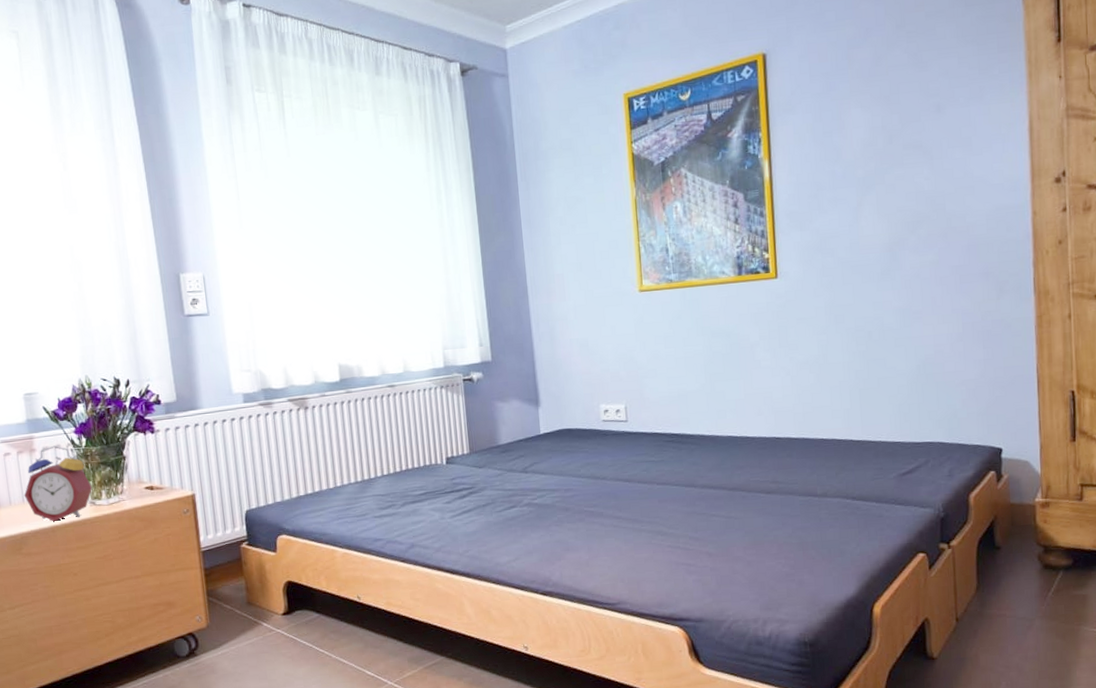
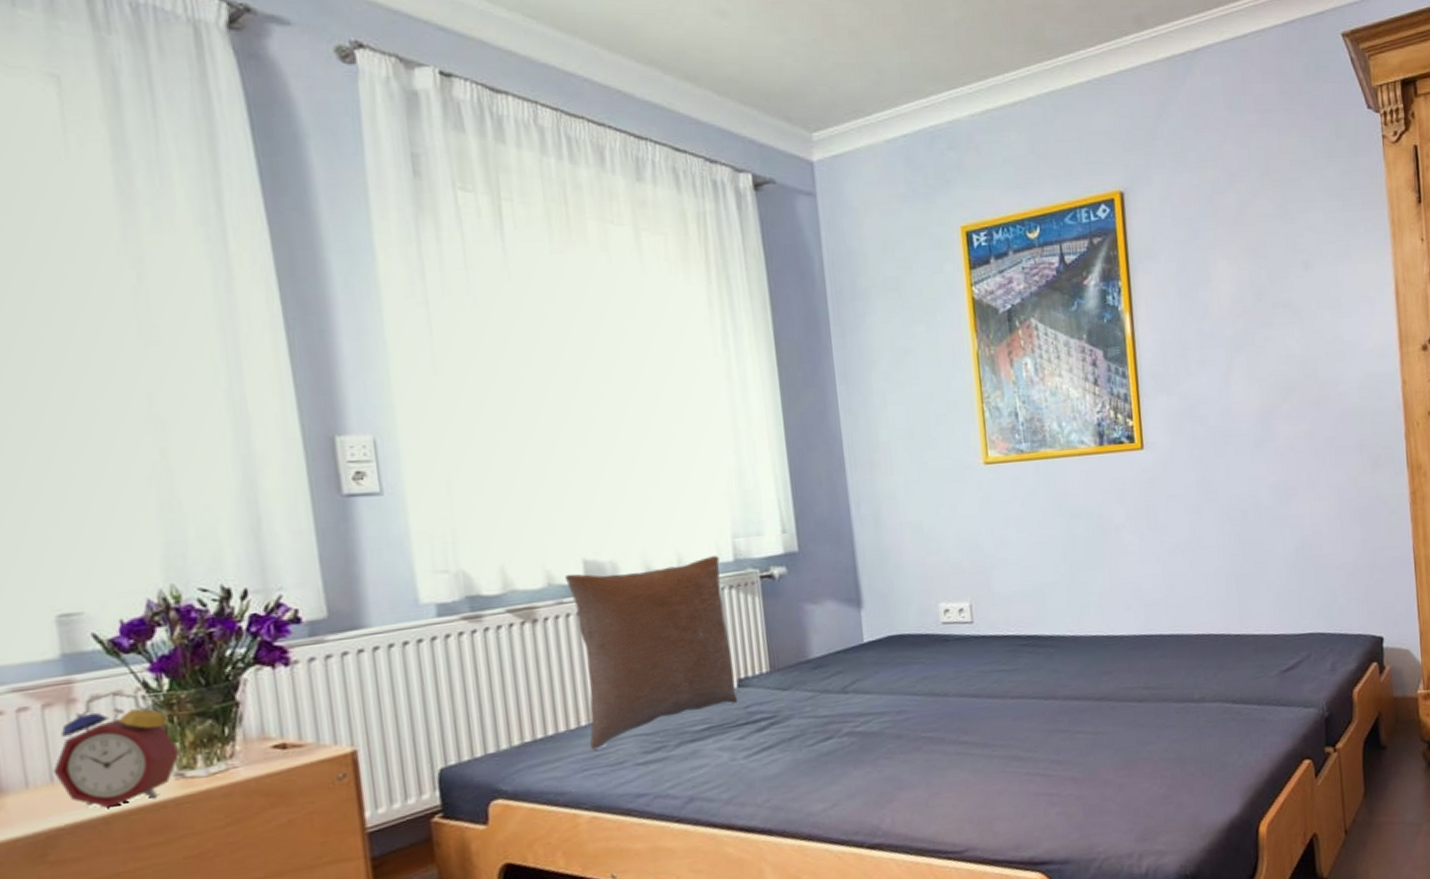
pillow: none [327,363,446,504] -> present [565,556,738,750]

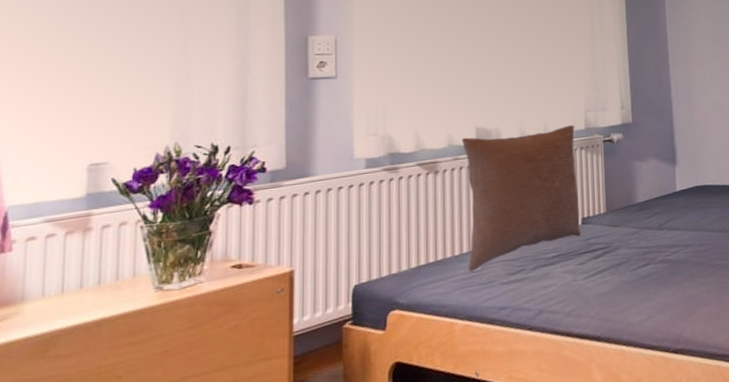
alarm clock: present [53,691,180,808] -> none [64,222,162,314]

